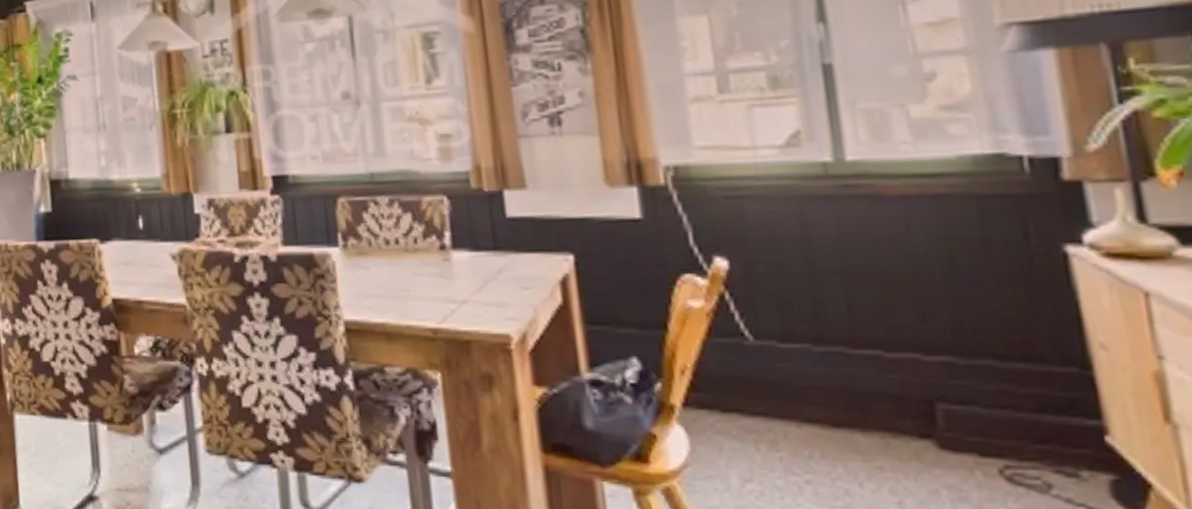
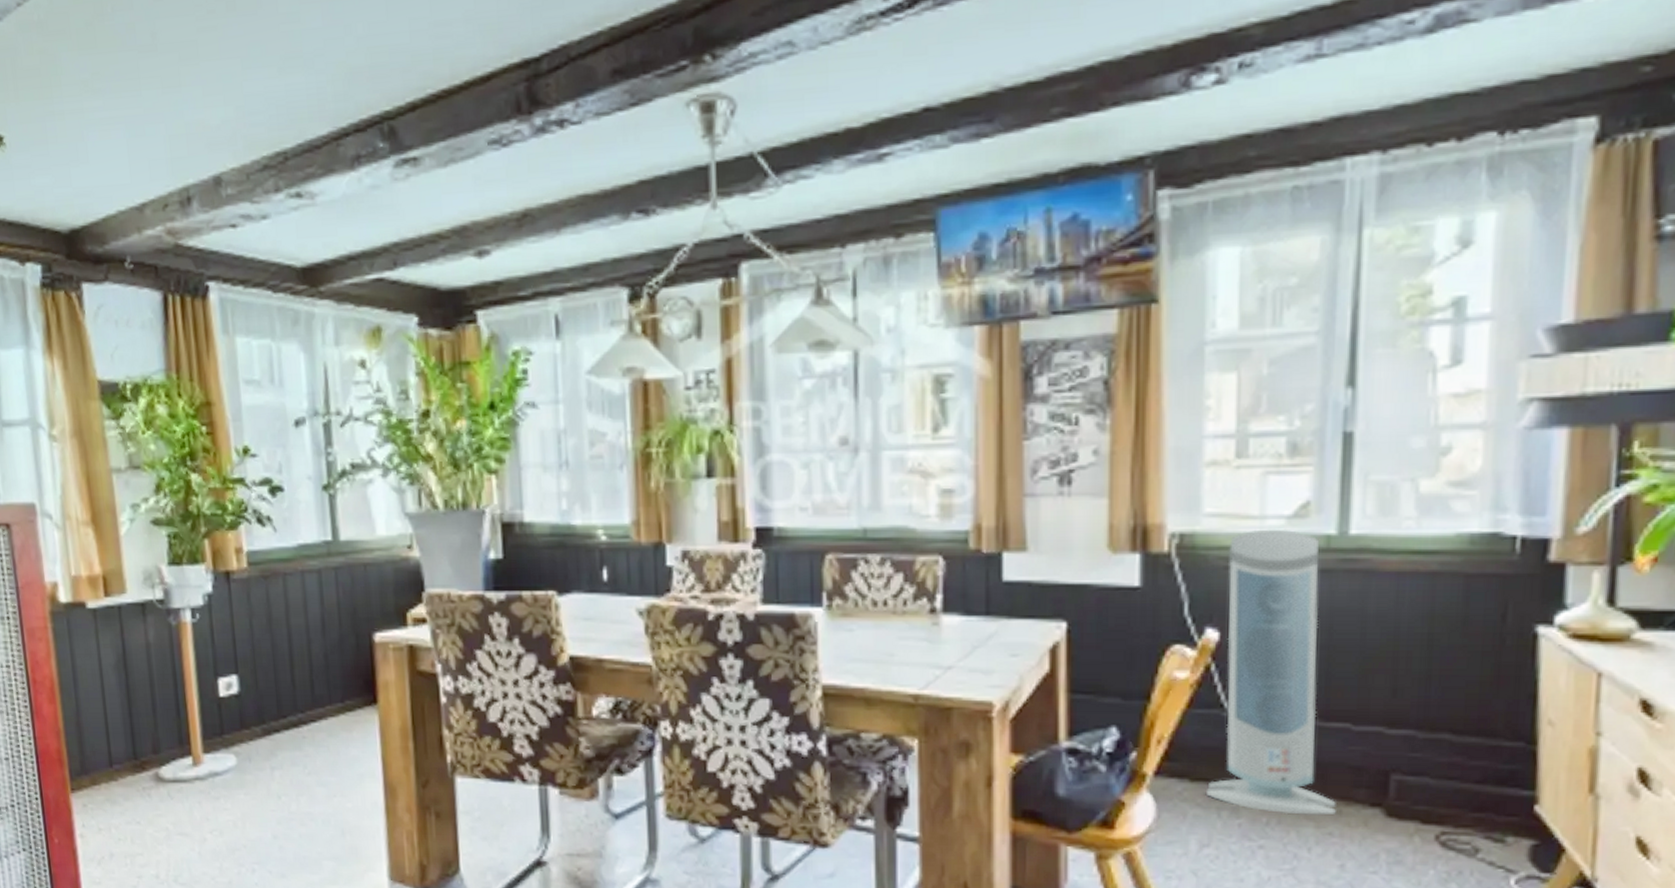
air purifier: none [725,158,883,448] -> present [1207,529,1336,816]

